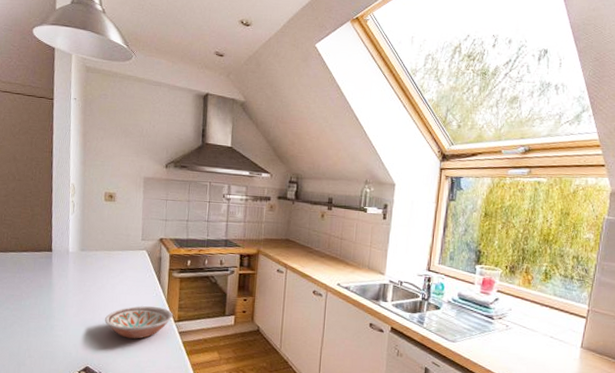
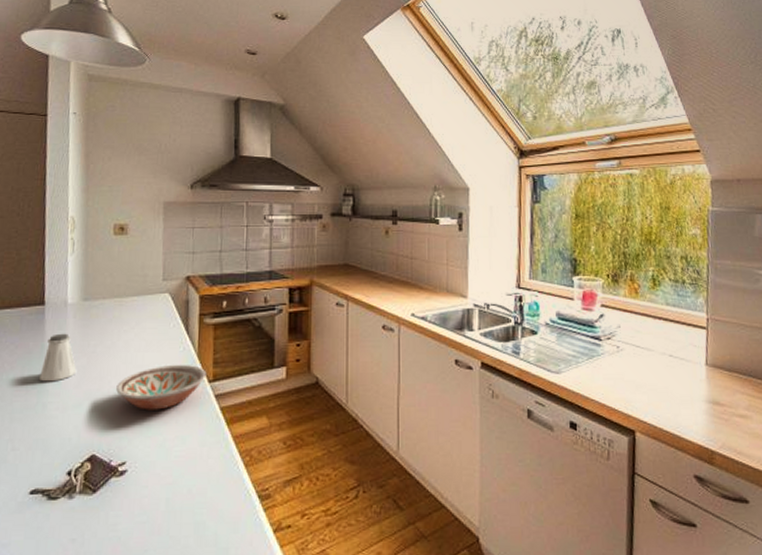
saltshaker: none [48,274,76,310] -> present [40,333,77,382]

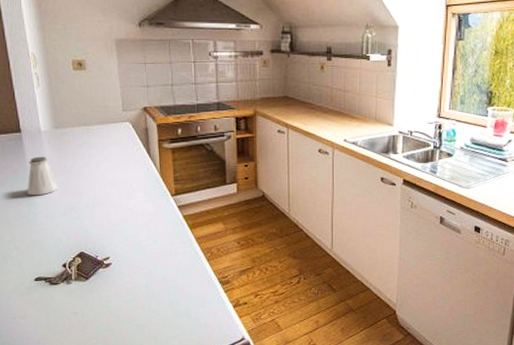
bowl: present [116,364,207,410] -> none [94,181,169,218]

